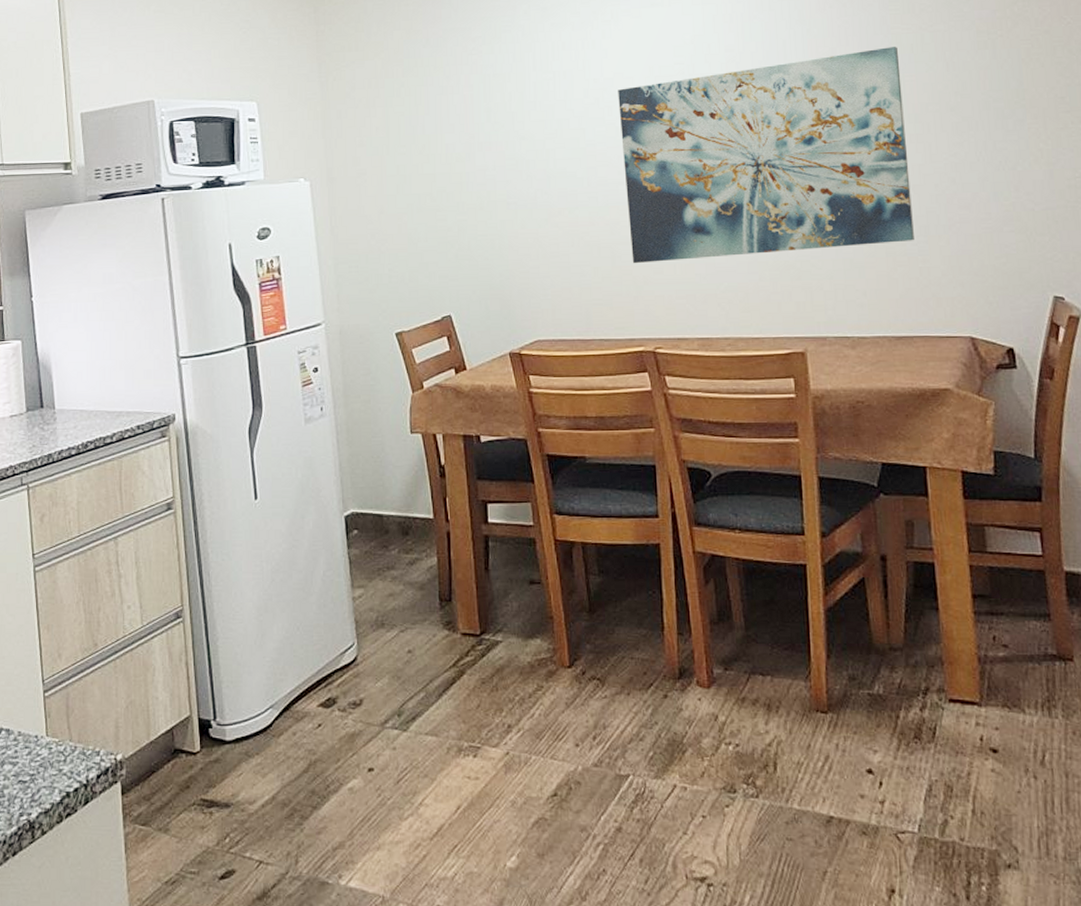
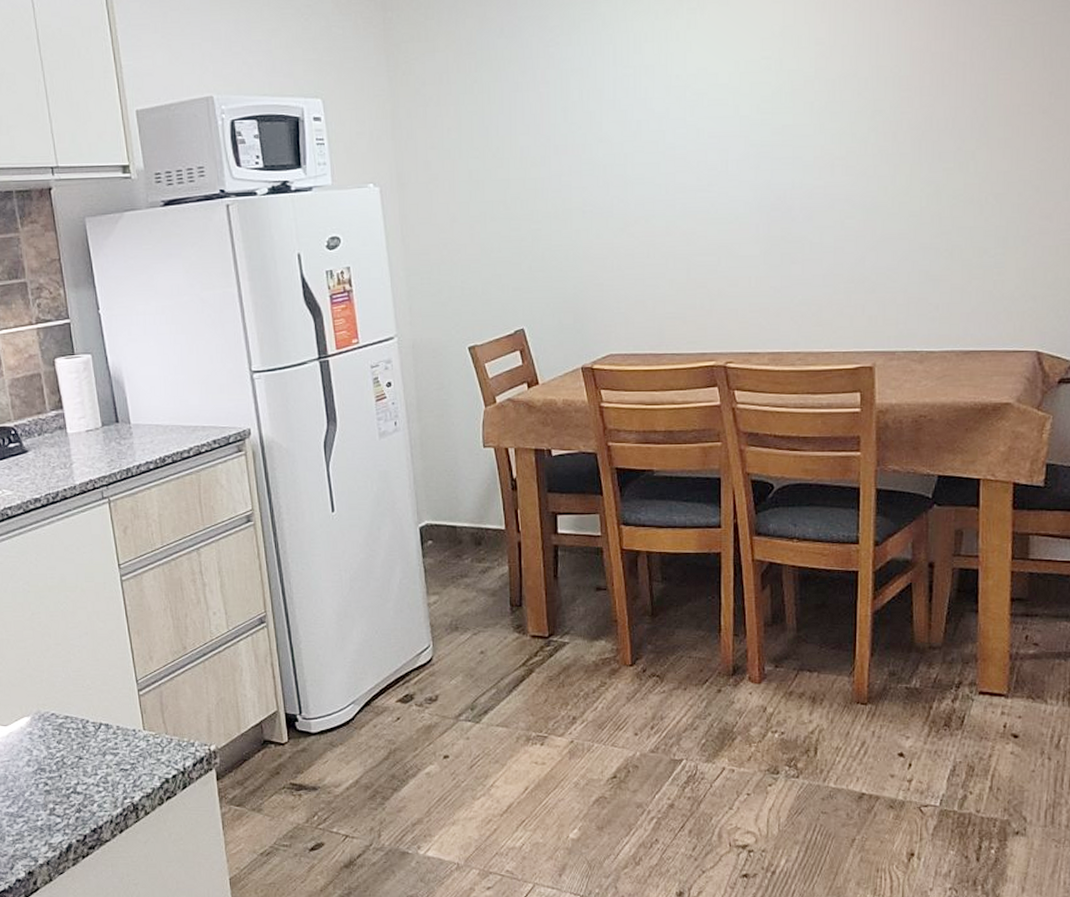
wall art: present [618,47,914,264] -> none [701,41,996,276]

